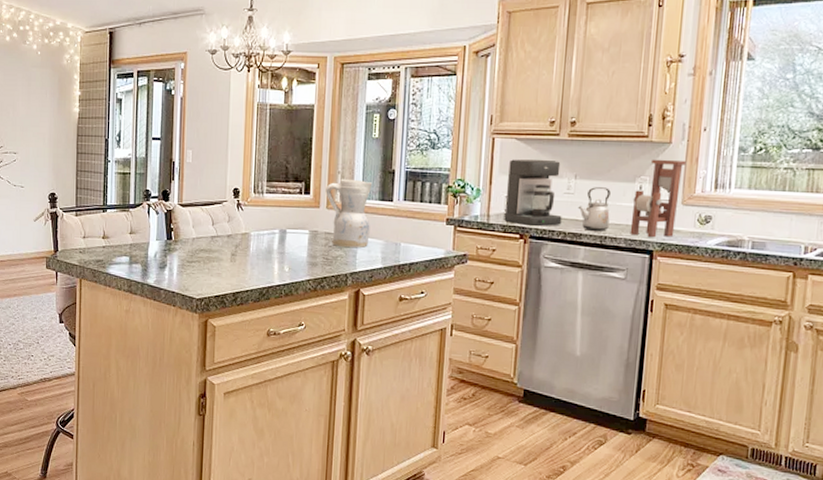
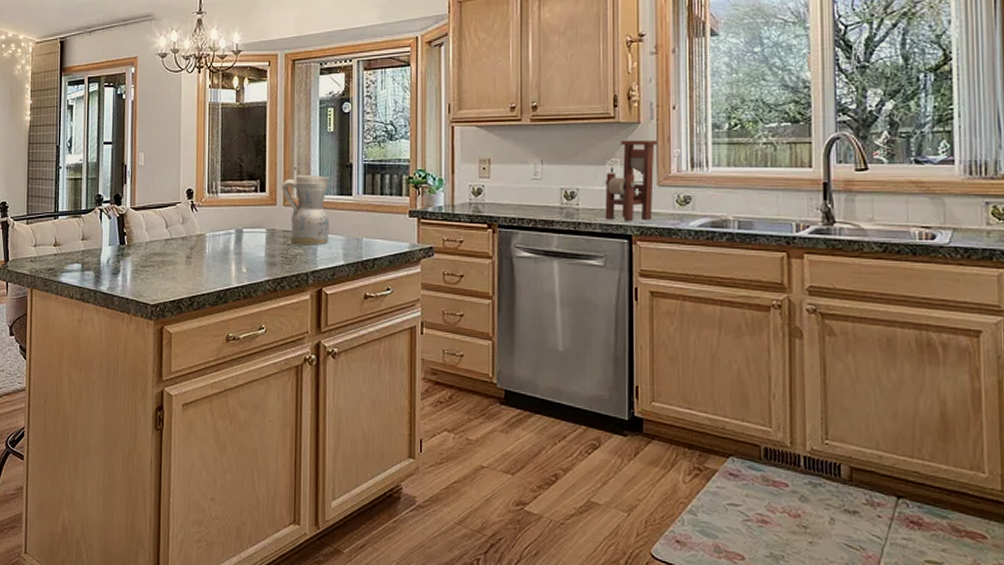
coffee maker: present [504,159,562,227] -> none [470,145,531,215]
kettle: present [578,187,611,231] -> none [547,171,582,217]

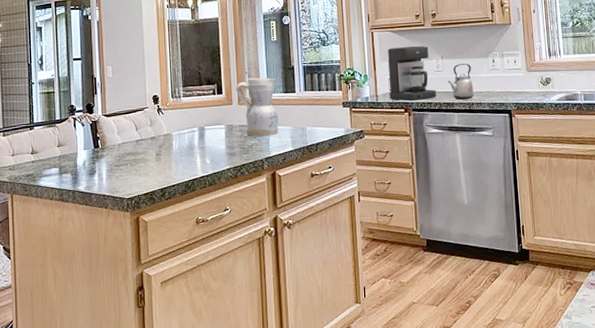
coffee maker: none [470,145,531,215] -> present [388,46,436,101]
kettle: none [547,171,582,217] -> present [448,63,474,100]
paper towel holder: present [605,140,658,222] -> none [489,37,525,100]

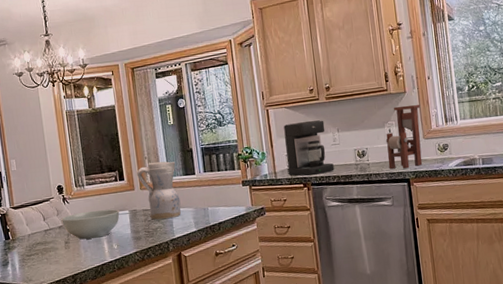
bowl: none [153,123,215,152] -> present [60,209,120,240]
kettle: present [448,63,474,100] -> none [345,135,372,172]
paper towel holder: none [489,37,525,100] -> present [385,105,423,169]

